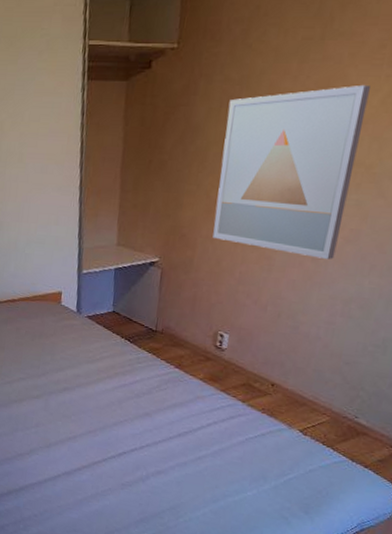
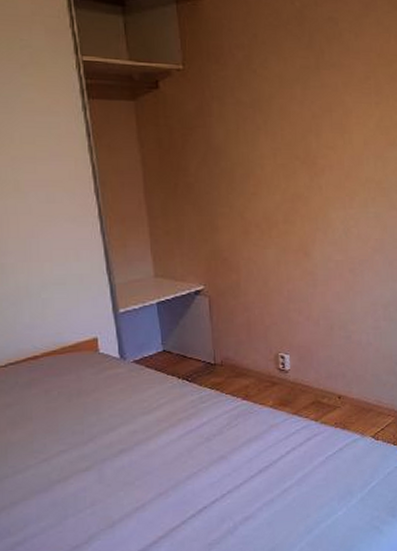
wall art: present [212,84,370,259] -> none [245,110,368,269]

